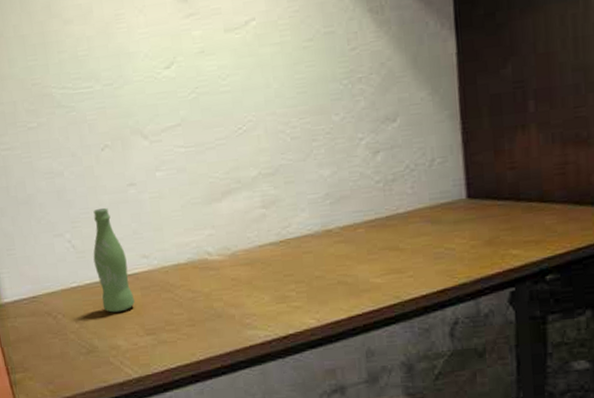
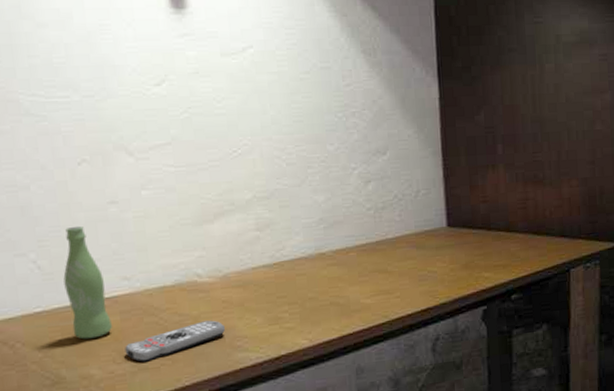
remote control: none [146,297,235,336] -> present [125,320,225,363]

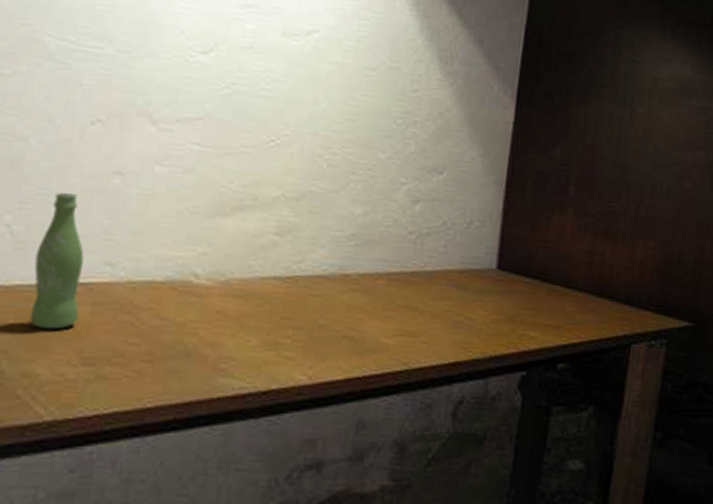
remote control: present [125,320,225,363] -> none [84,331,212,370]

